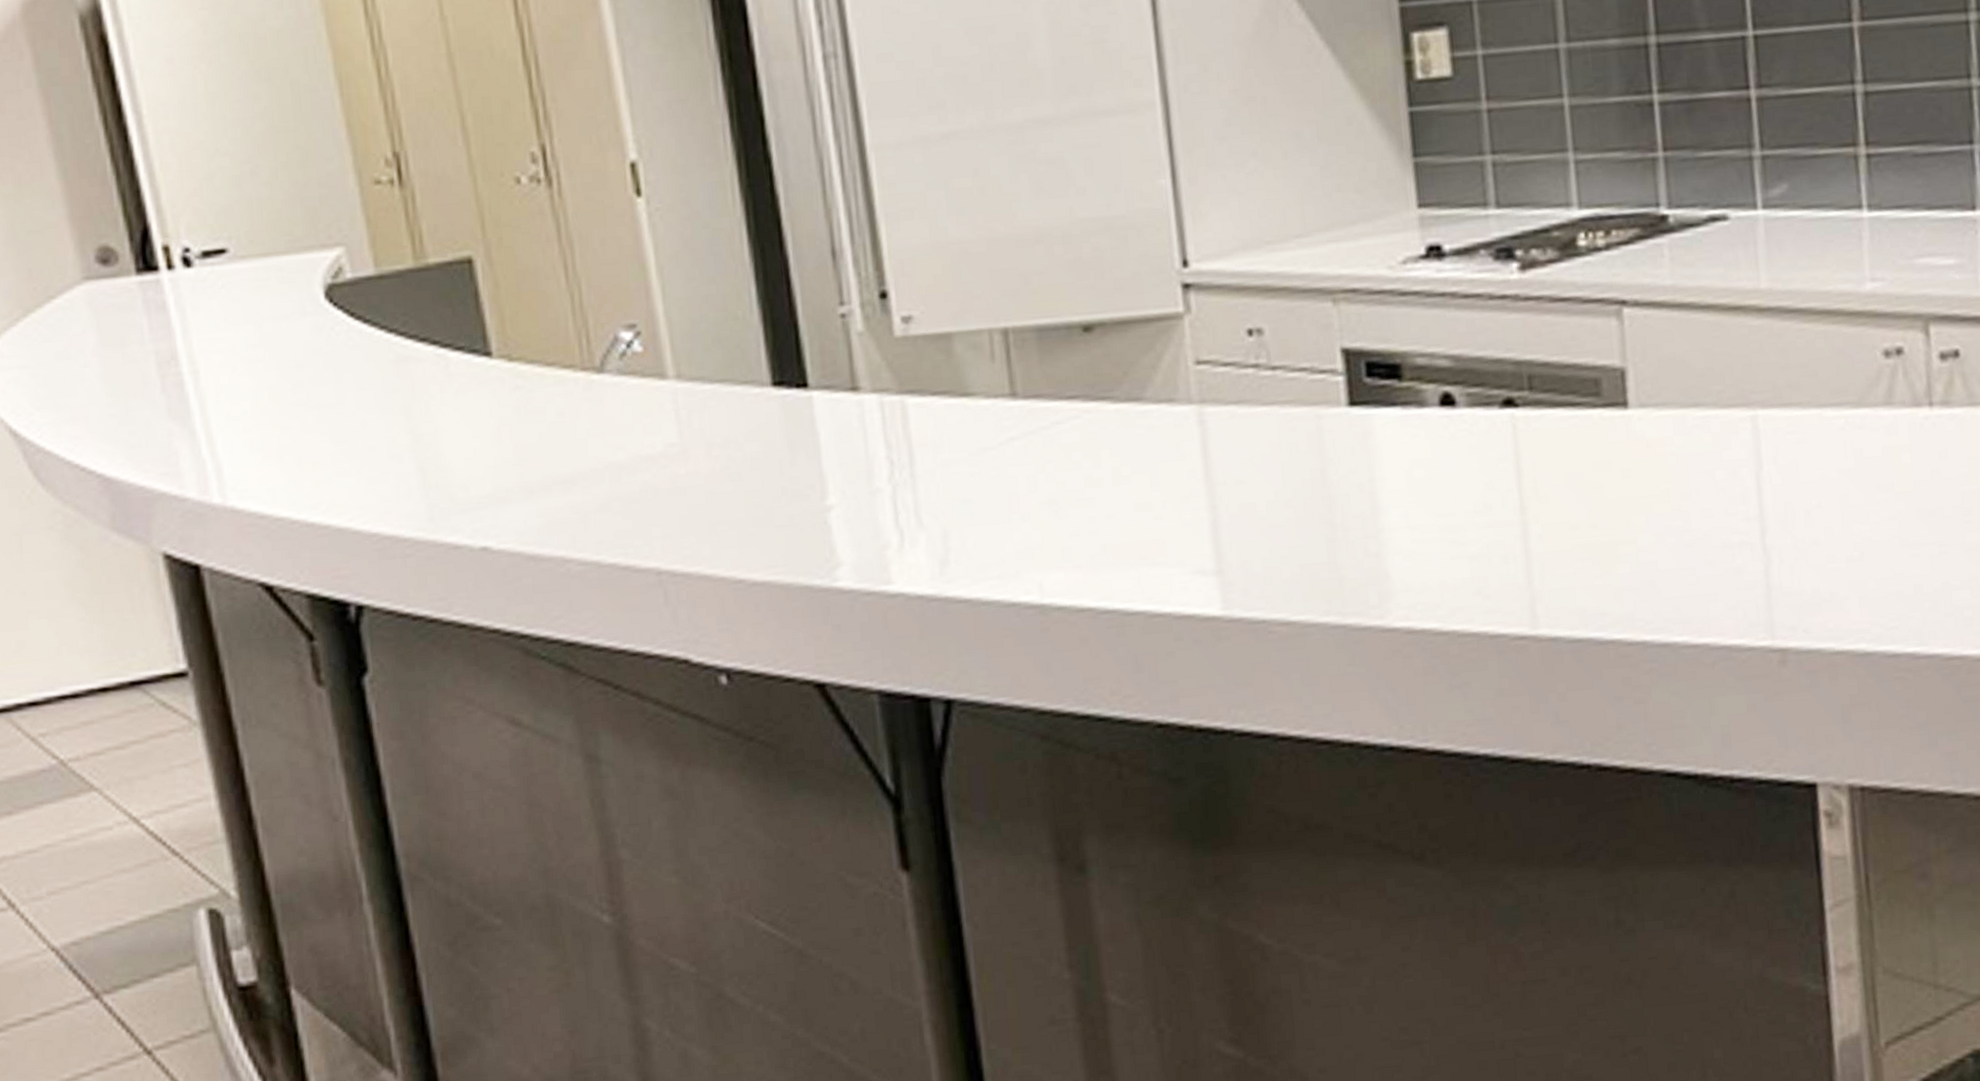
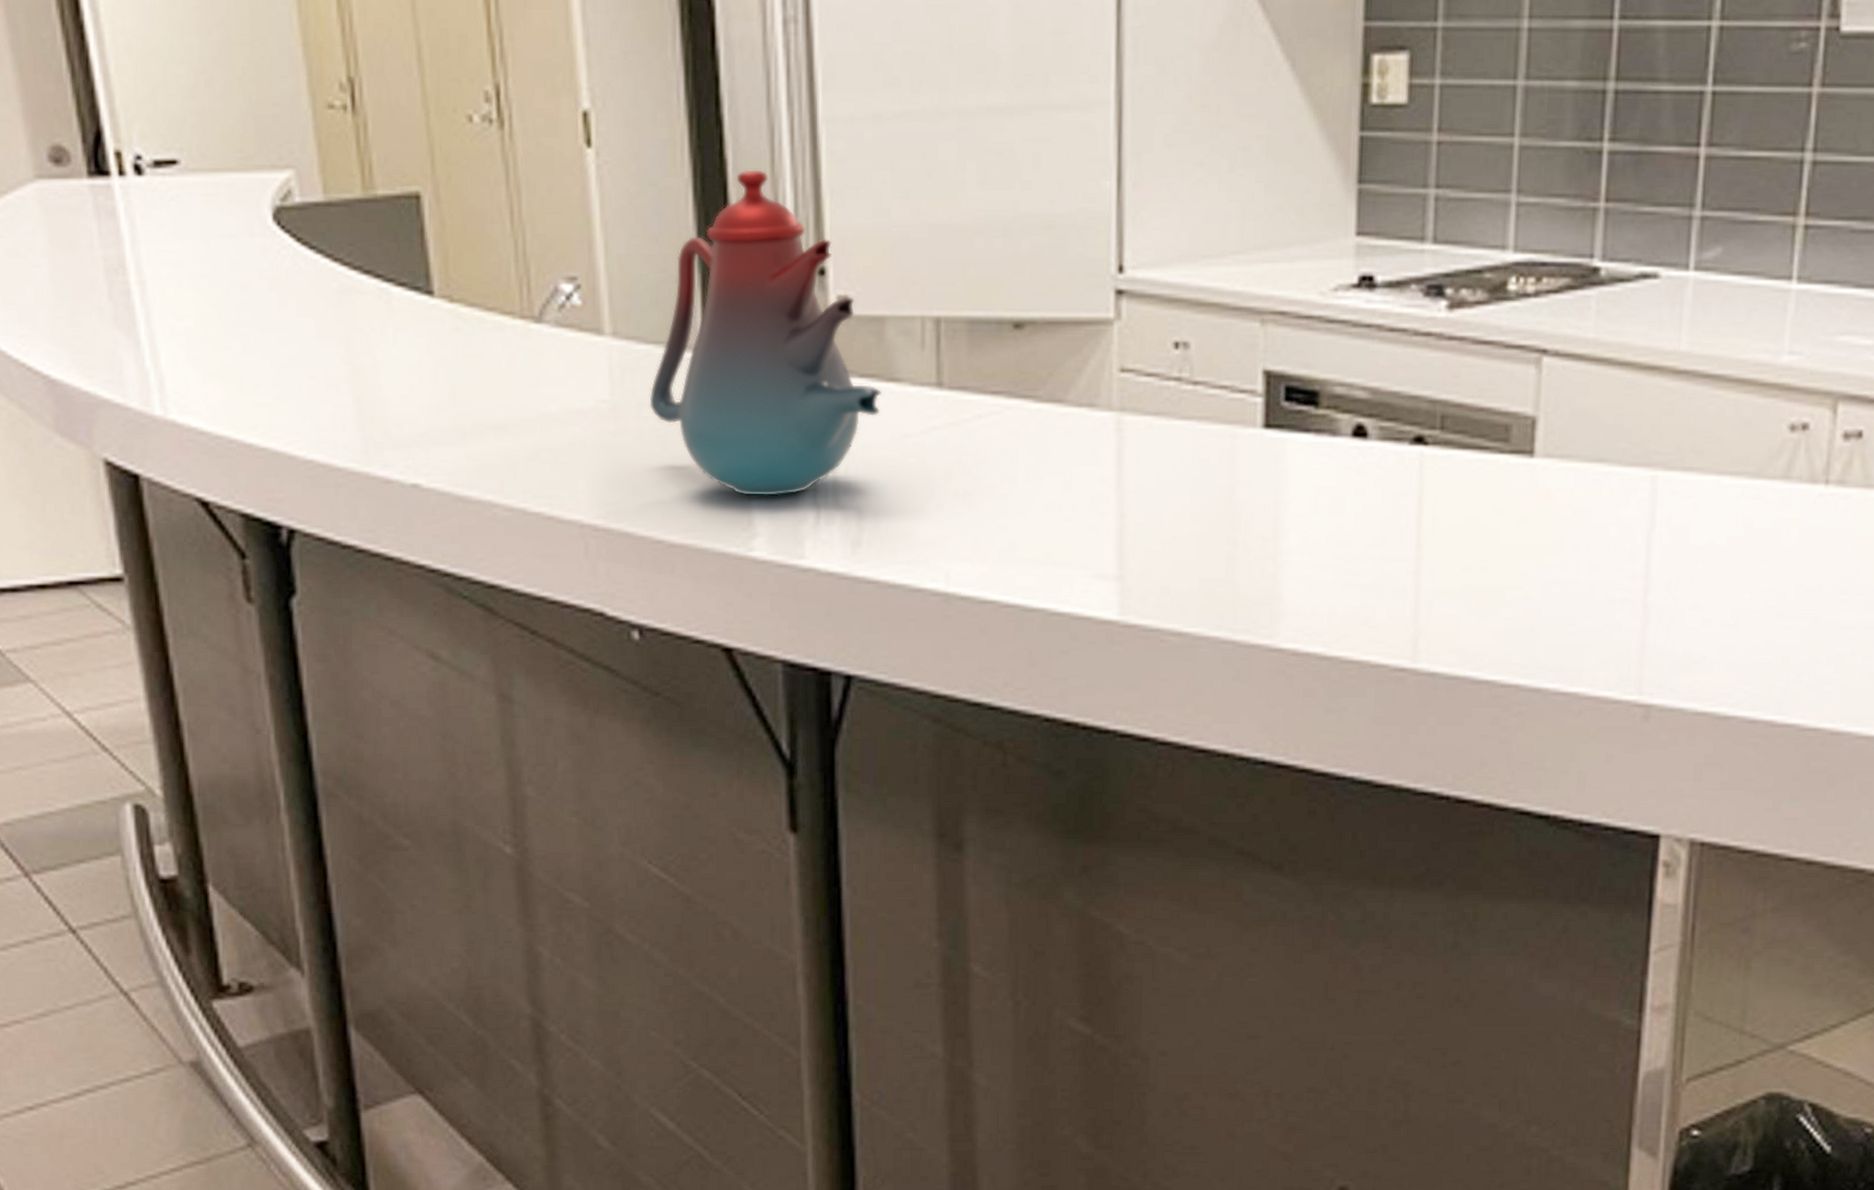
teakettle: none [718,201,956,526] -> present [649,170,882,497]

